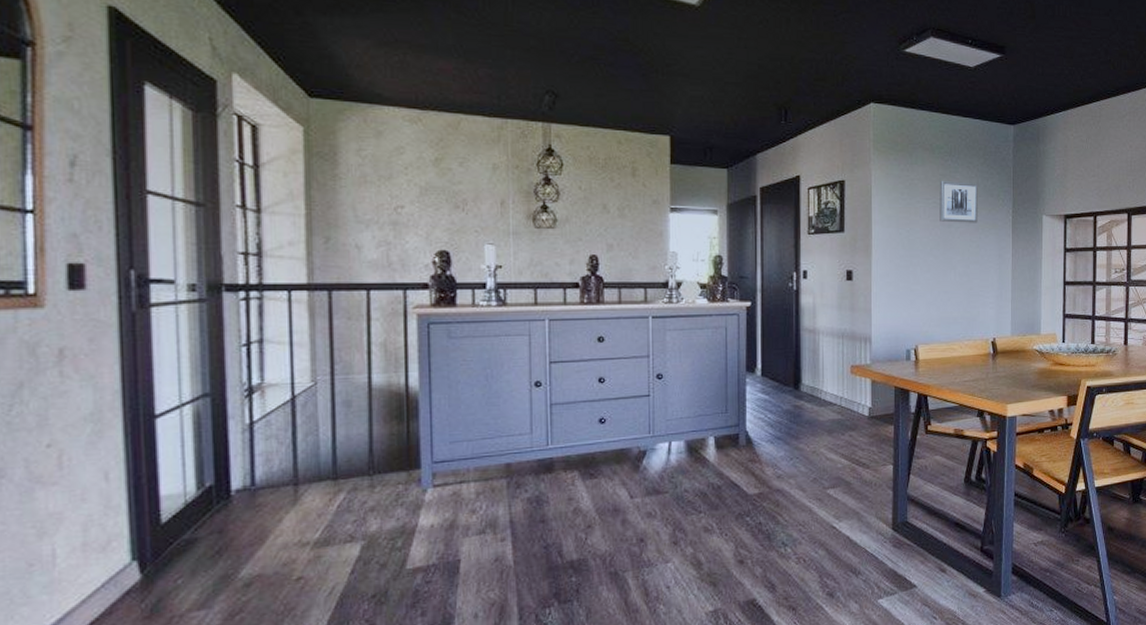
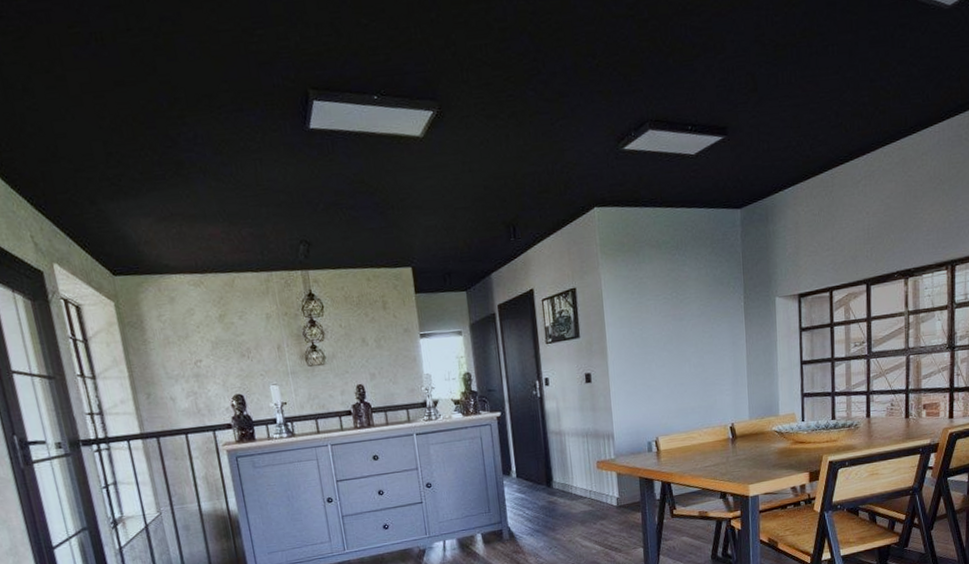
wall art: present [939,180,979,223] -> none [668,273,709,317]

